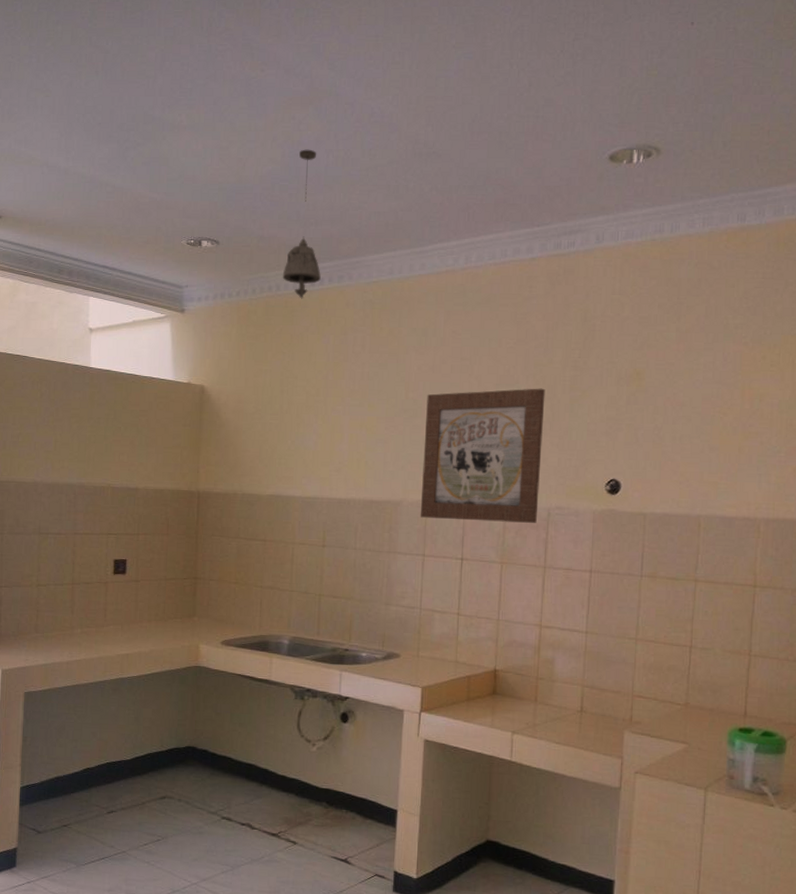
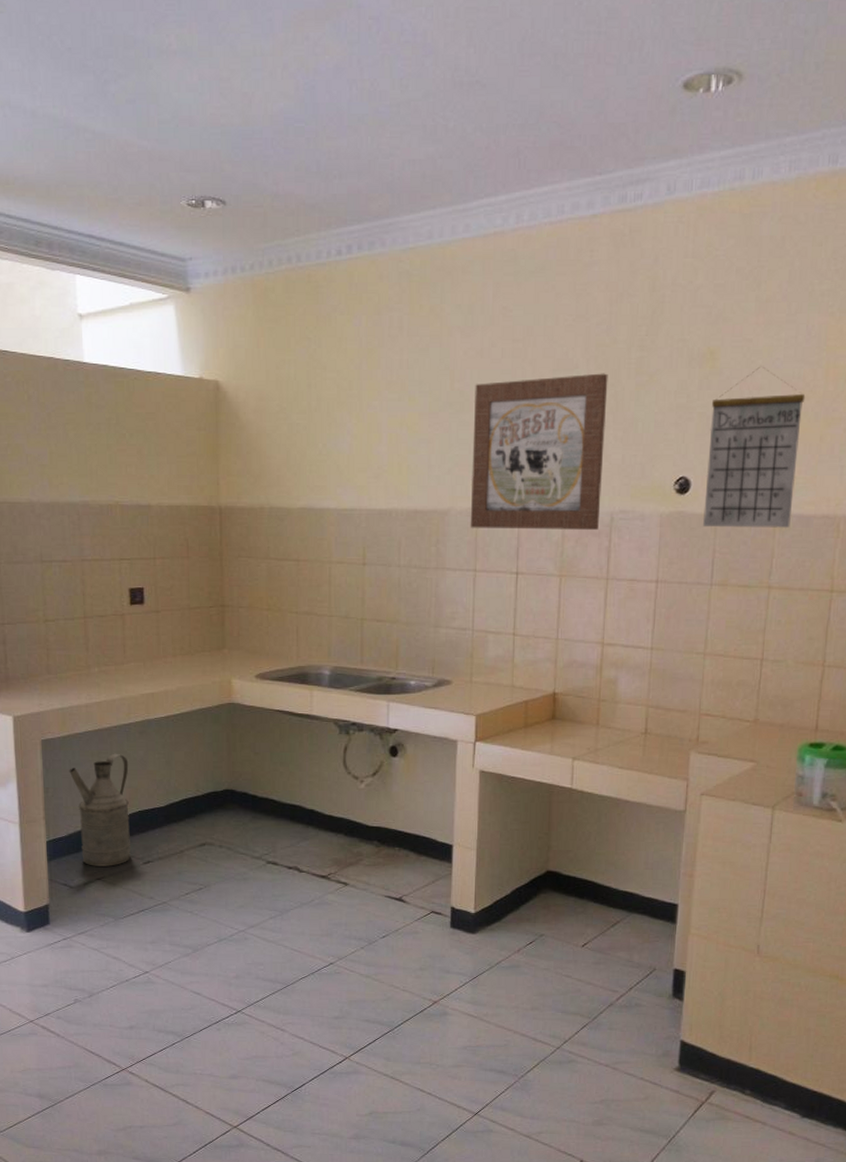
watering can: none [46,707,101,814] -> present [69,753,131,867]
pendant light: present [282,149,321,299] -> none [303,79,348,272]
calendar: none [633,387,724,528] -> present [703,367,806,529]

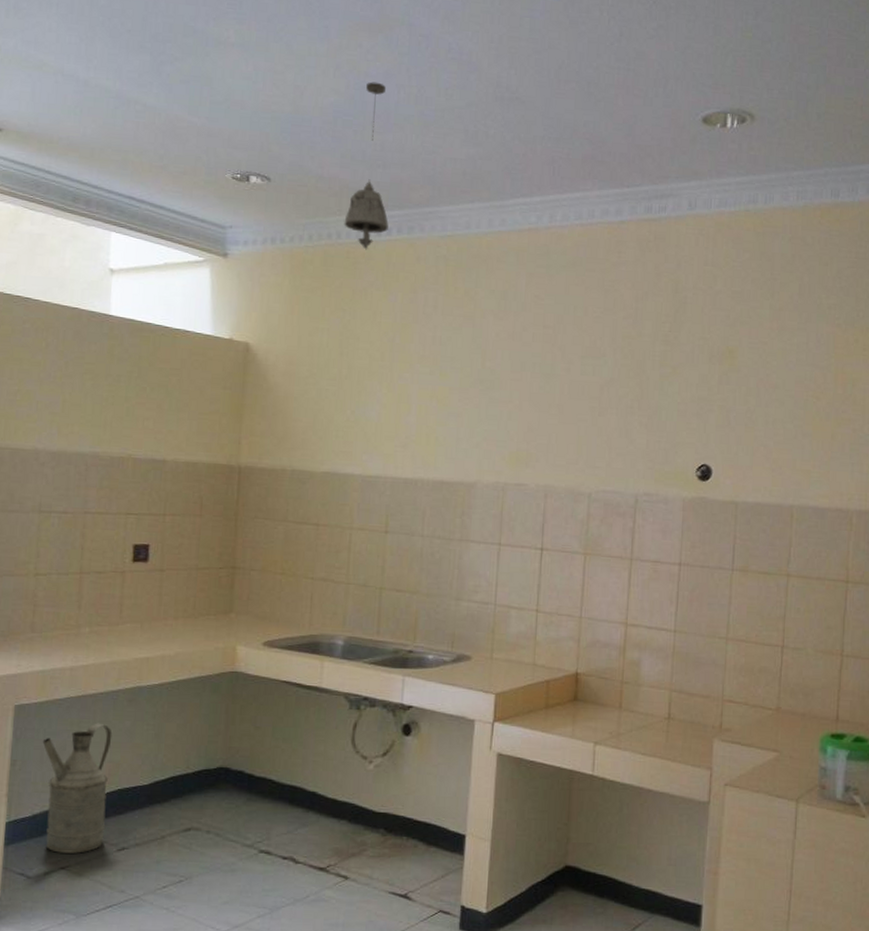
pendant light: none [303,79,348,272] -> present [344,81,389,250]
wall art: present [470,373,608,530] -> none [496,362,634,510]
calendar: present [703,367,806,529] -> none [724,368,817,520]

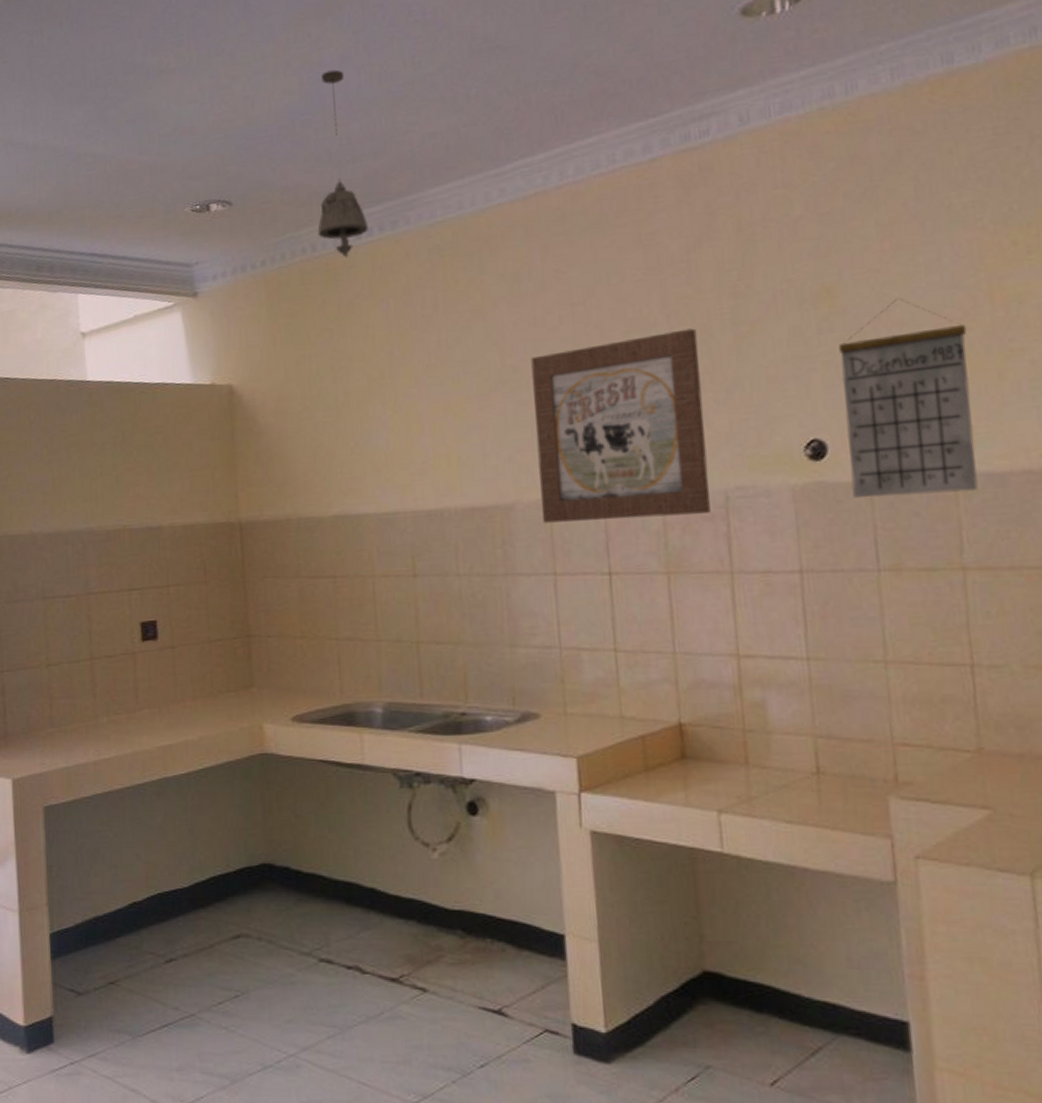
watering can: present [42,723,113,853] -> none [75,820,150,966]
wall art: none [496,362,634,510] -> present [530,328,711,523]
calendar: none [724,368,817,520] -> present [838,299,979,498]

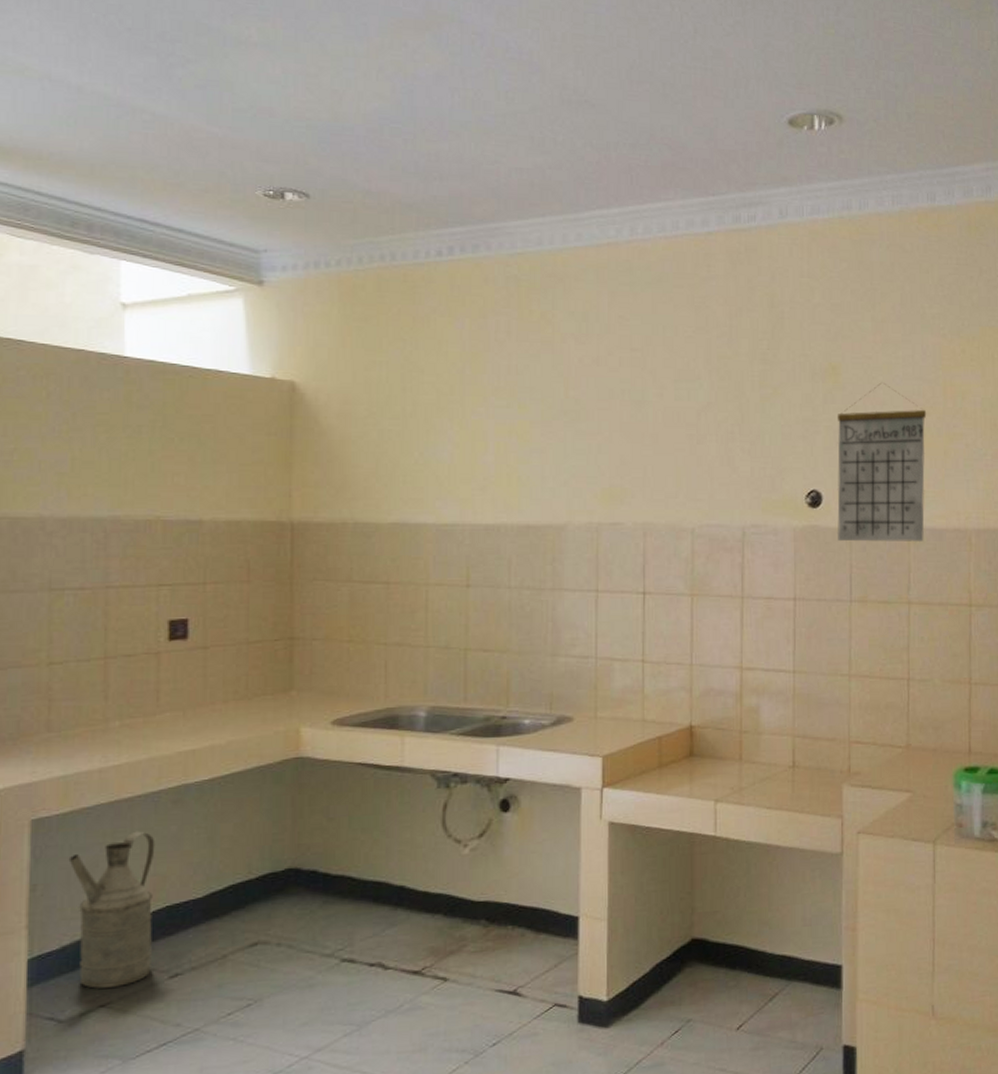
watering can: none [75,820,150,966] -> present [68,831,155,989]
pendant light: present [317,69,368,258] -> none [398,85,450,272]
wall art: present [530,328,711,523] -> none [590,385,732,546]

